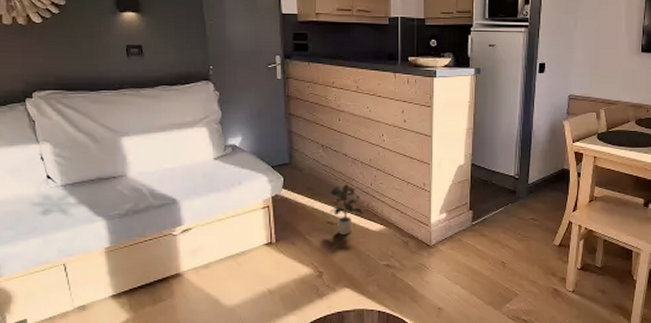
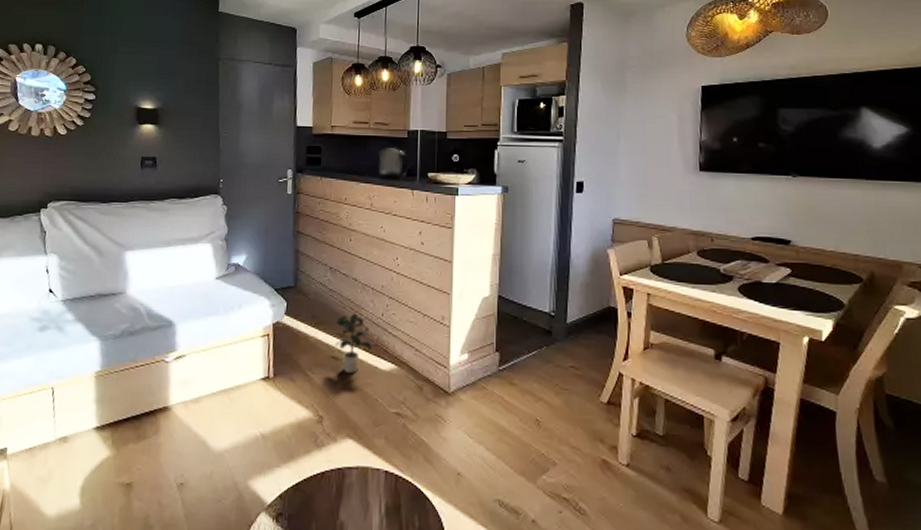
kettle: none [362,34,391,66] -> present [378,148,409,182]

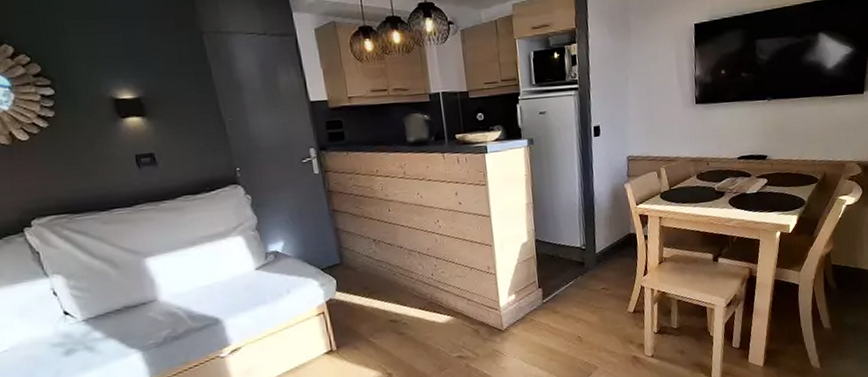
potted plant: present [335,313,372,373] -> none [389,277,427,332]

